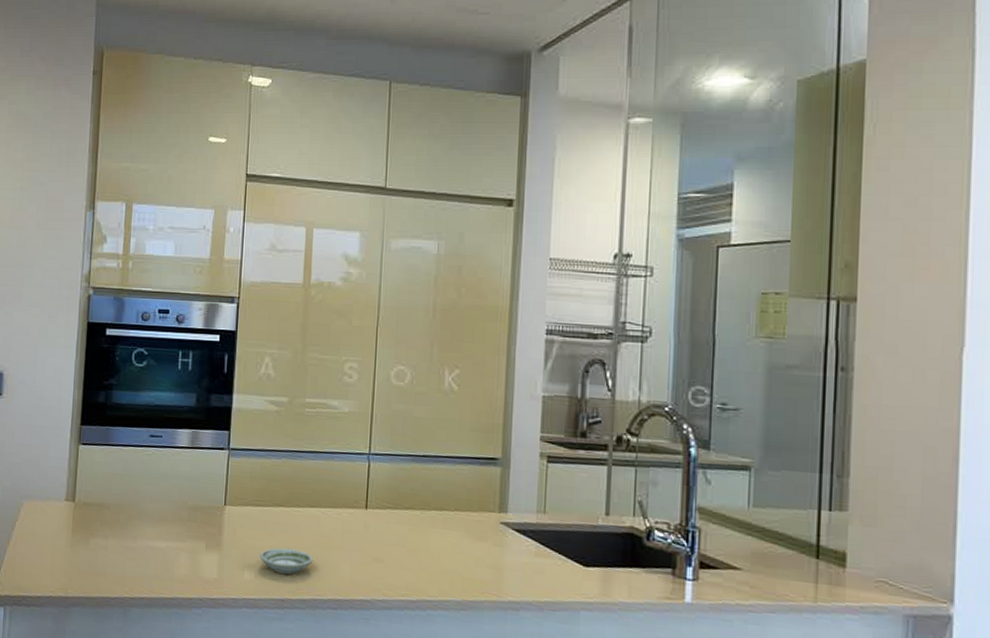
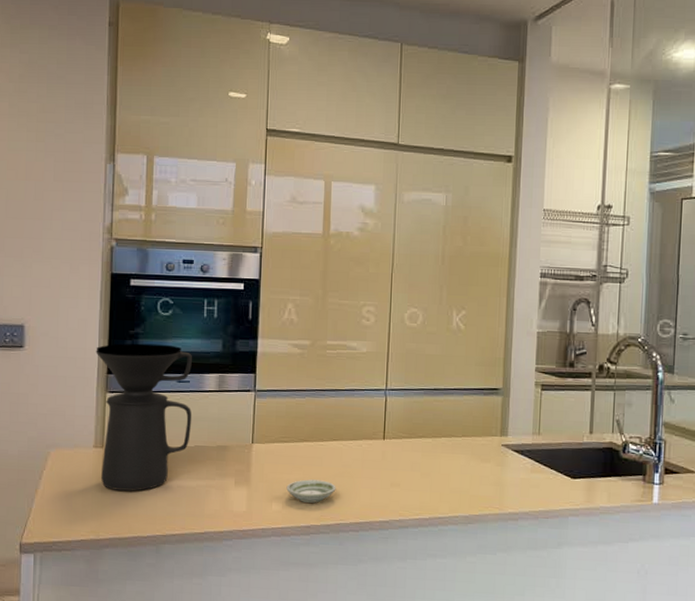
coffee maker: none [70,394,165,549] -> present [96,343,192,491]

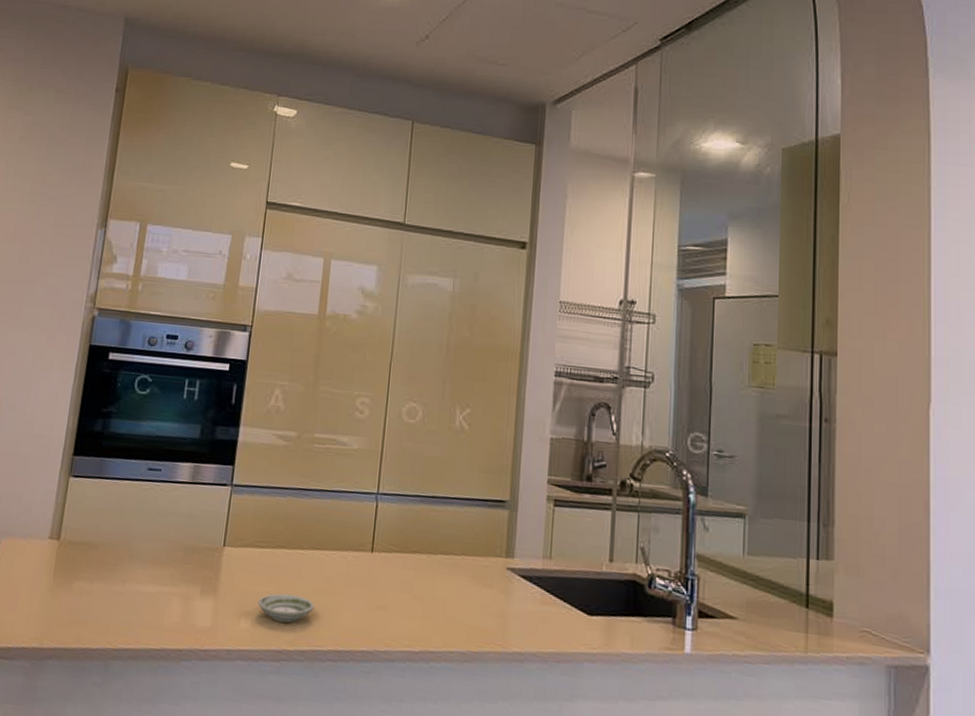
coffee maker: present [96,343,192,491] -> none [52,422,167,594]

